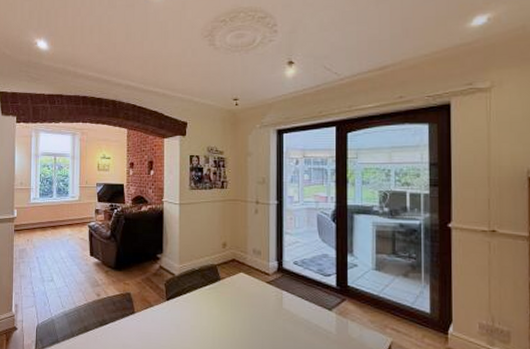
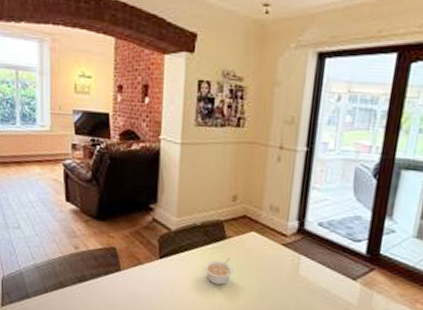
legume: none [204,296,228,322] -> present [204,257,233,285]

